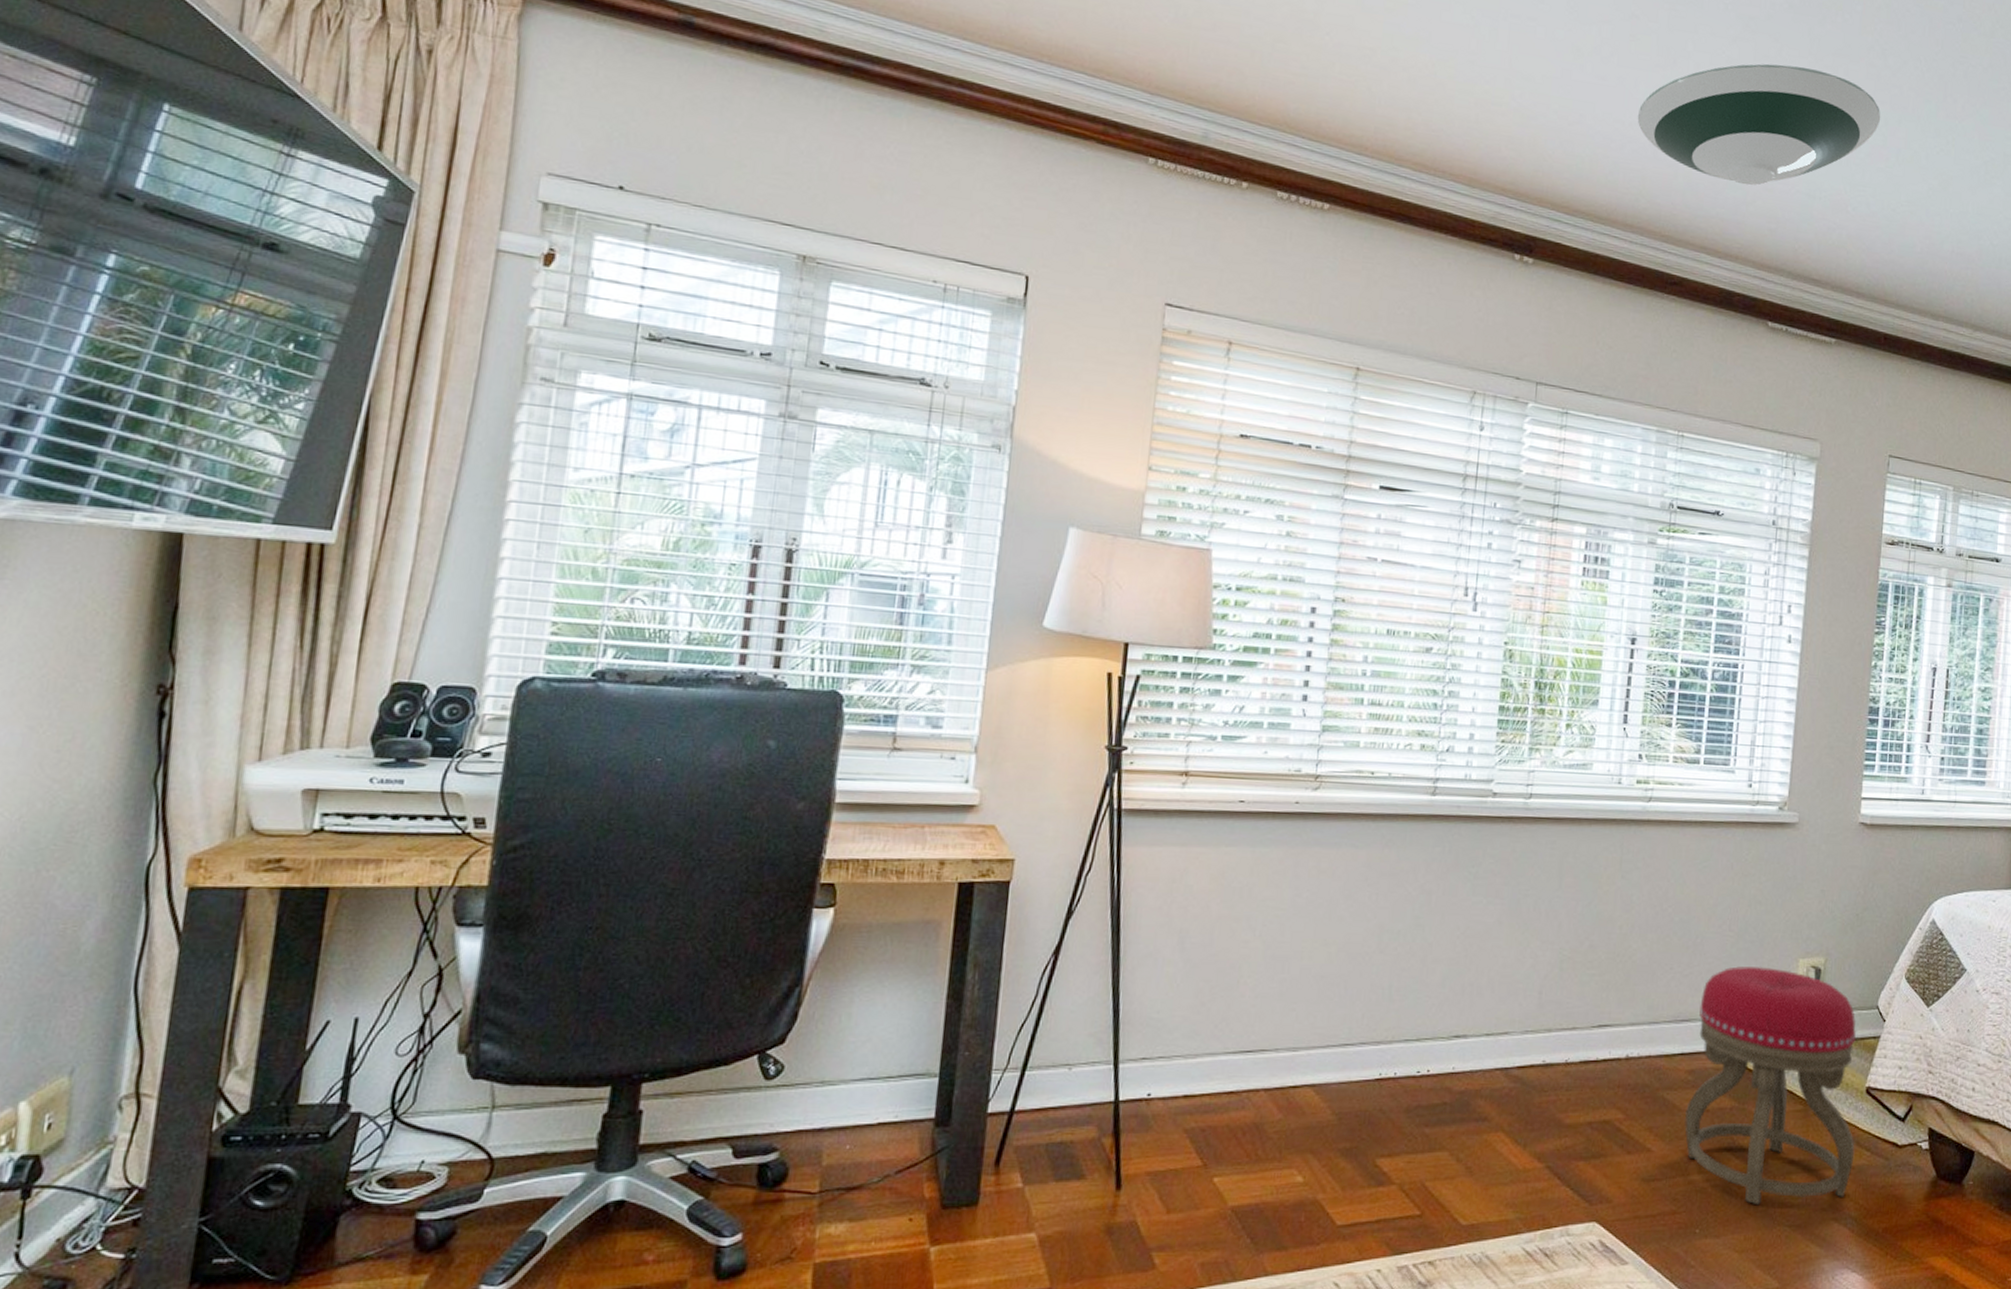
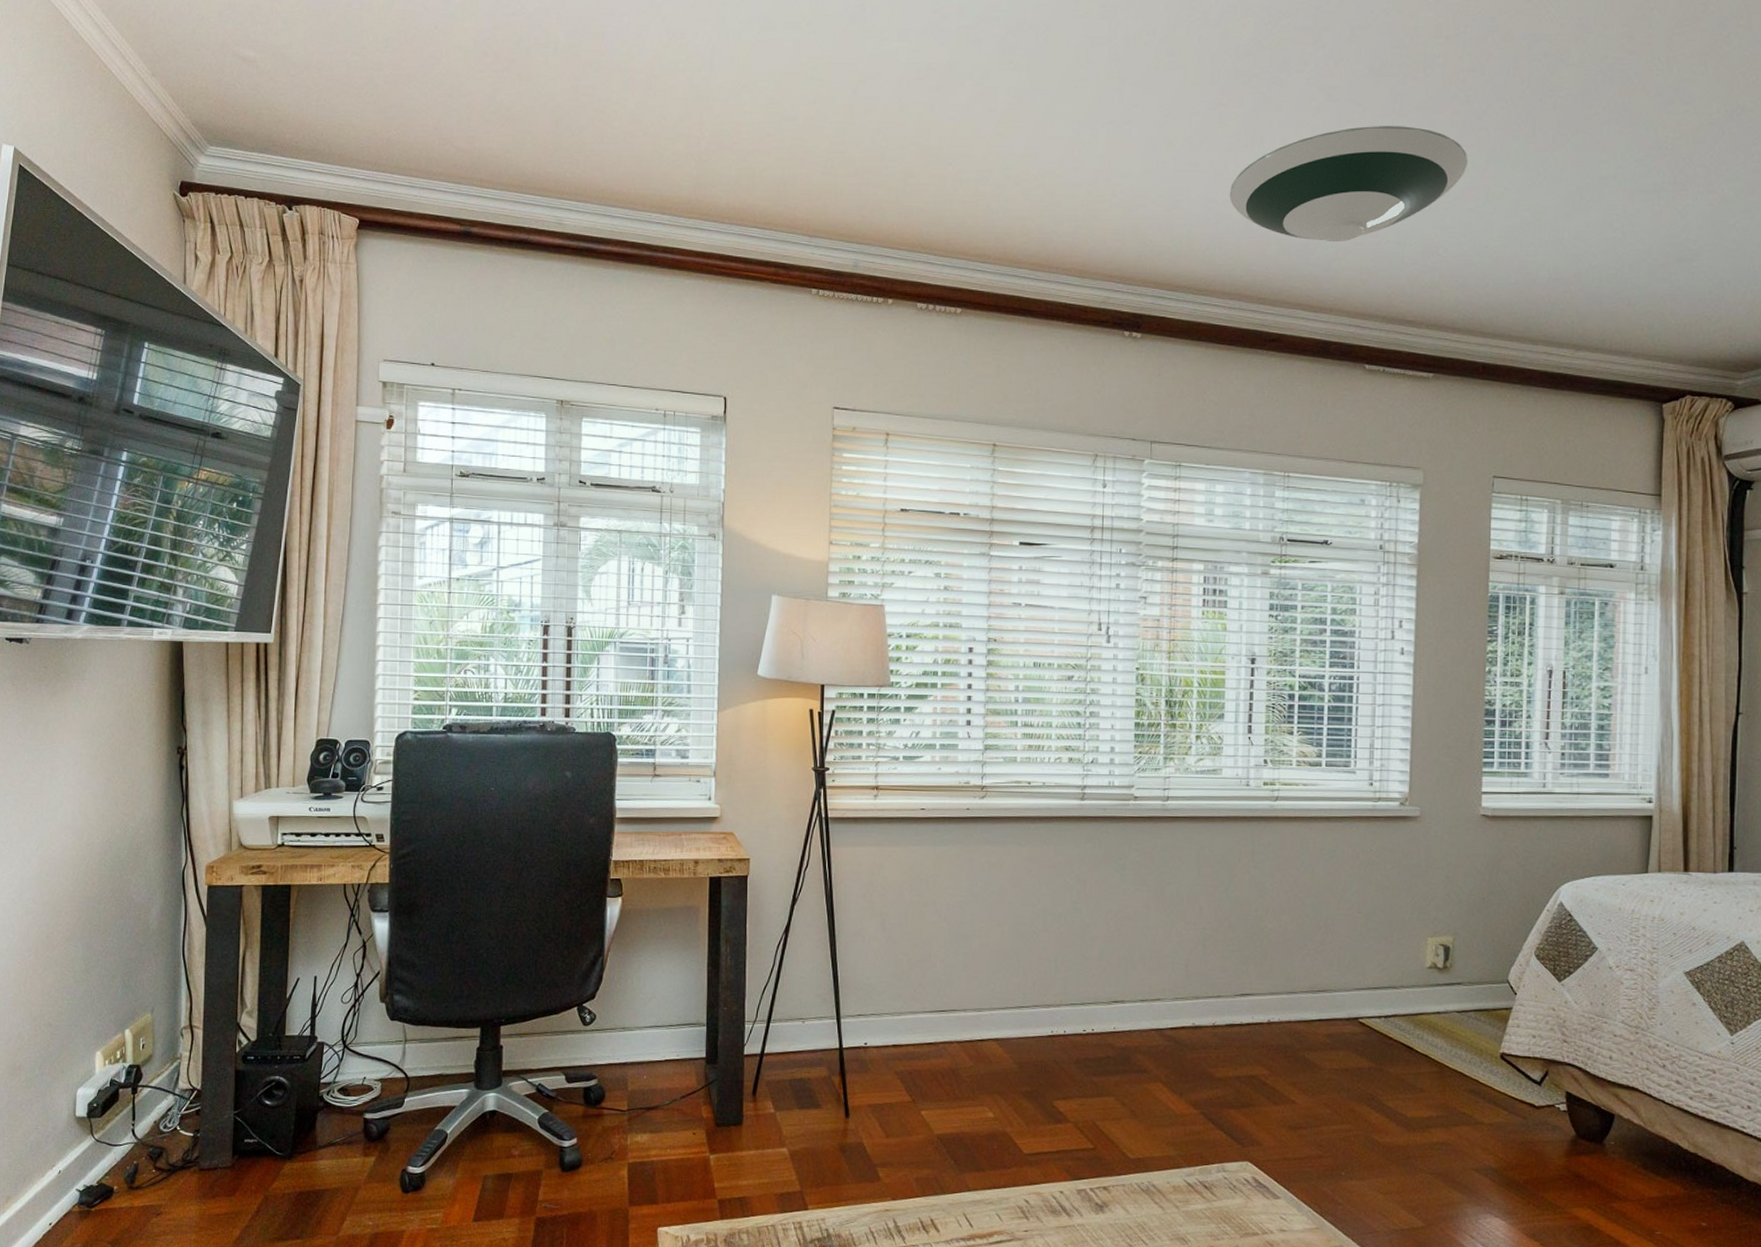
stool: present [1684,966,1857,1206] -> none [1325,944,1492,1154]

